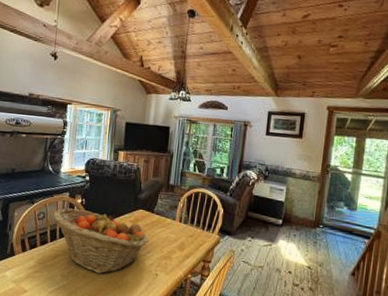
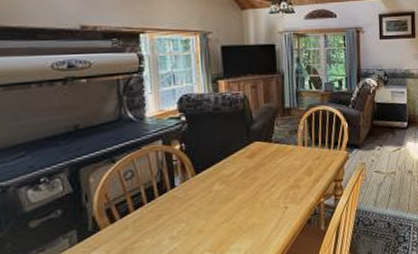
fruit basket: present [53,208,149,274] -> none [144,154,271,224]

